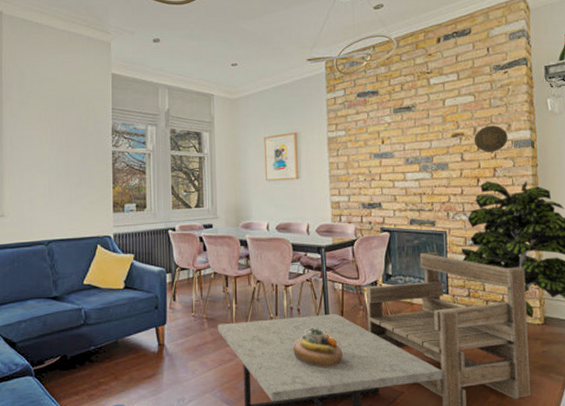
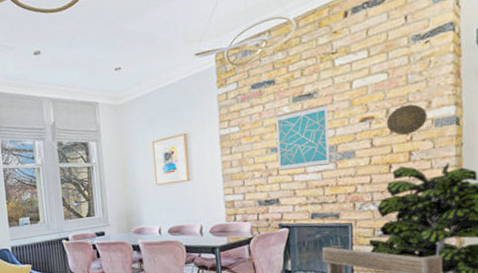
wall art: none [378,117,427,177] -> present [275,104,330,172]

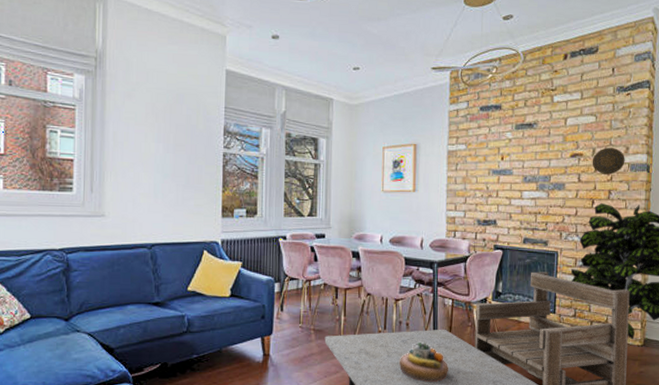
wall art: present [275,104,330,172] -> none [498,135,545,194]

